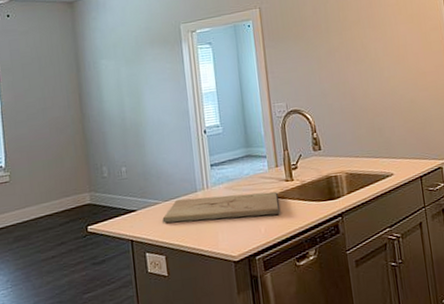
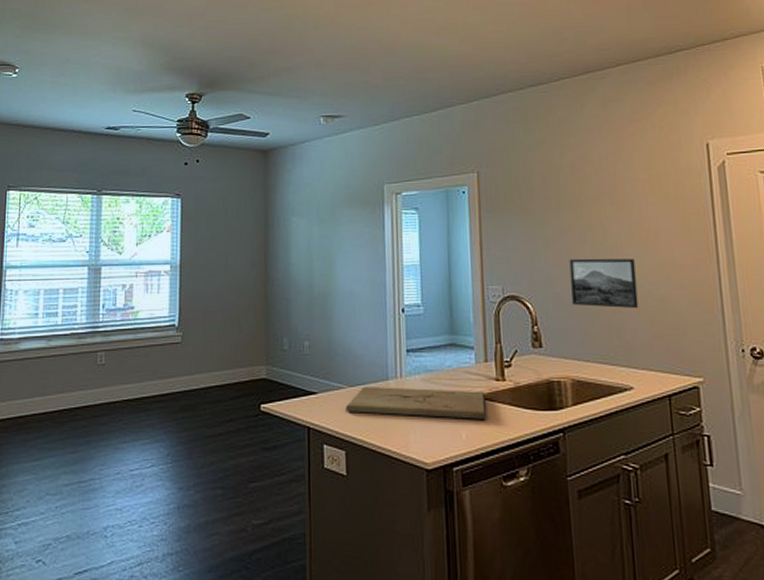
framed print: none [338,70,395,113] -> present [569,258,639,309]

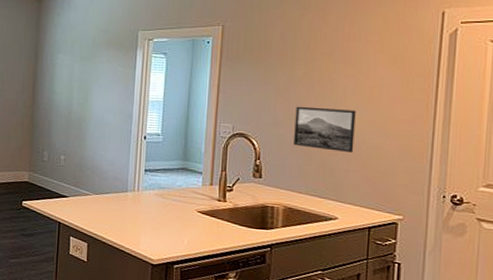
cutting board: present [345,386,488,419] -> none [90,195,208,231]

